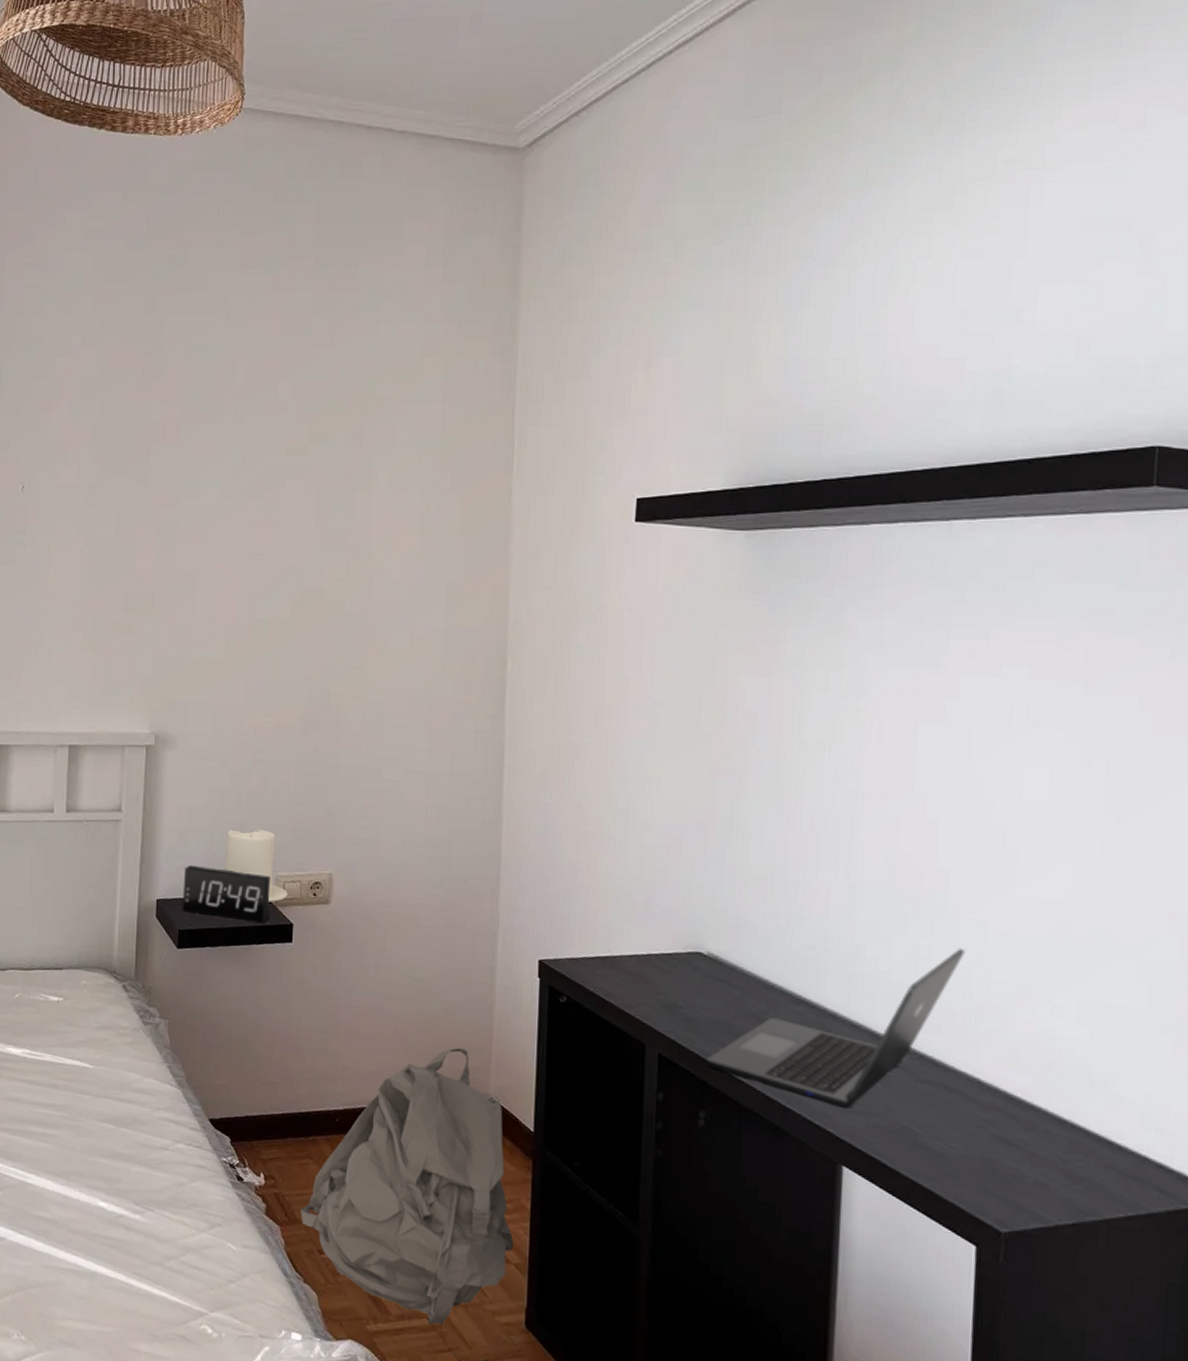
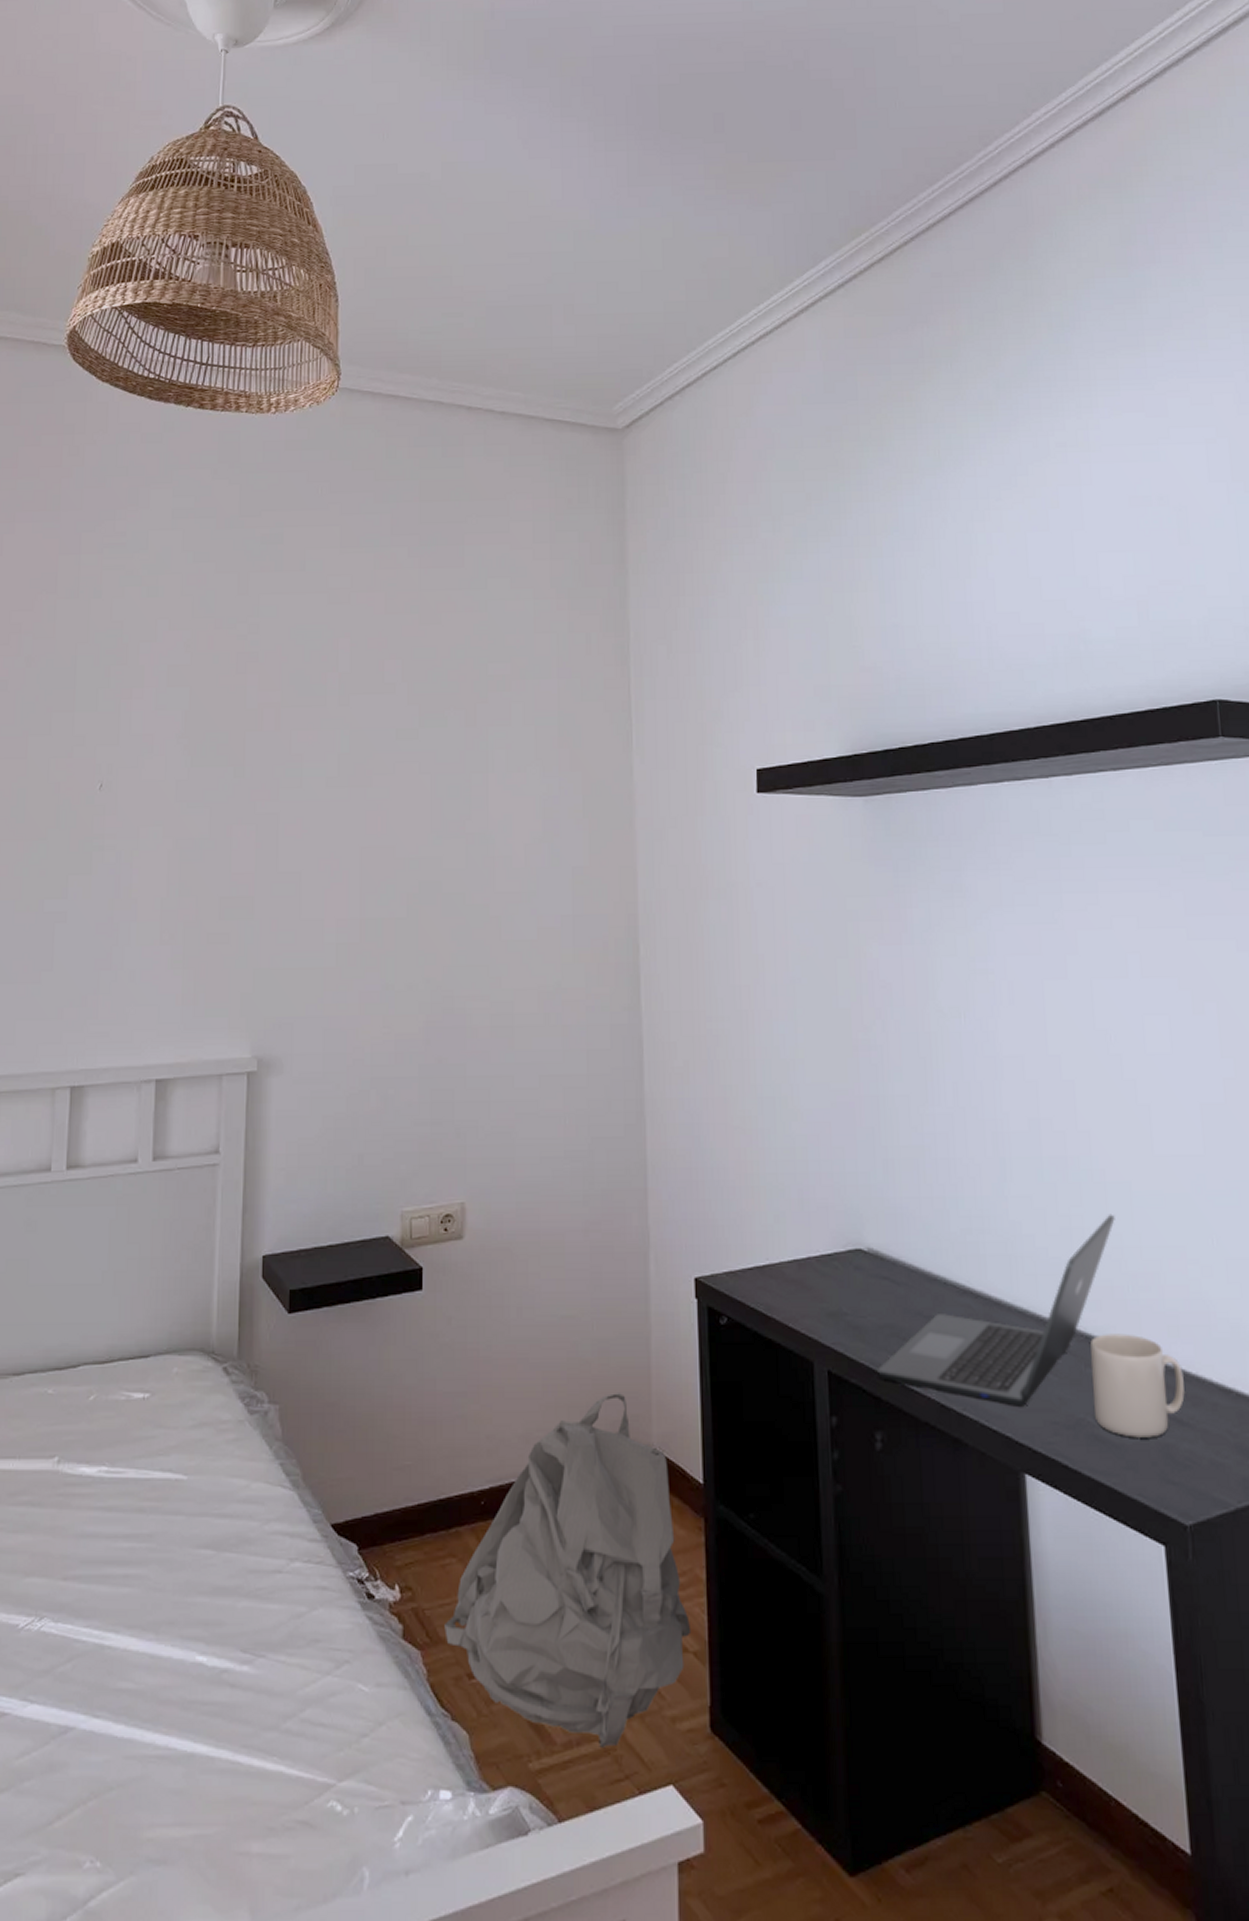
alarm clock: present [182,864,271,923] -> none [293,1209,397,1271]
candle: present [225,828,288,904] -> none [342,1158,415,1246]
mug: none [919,1055,1018,1152] -> present [1089,1333,1185,1438]

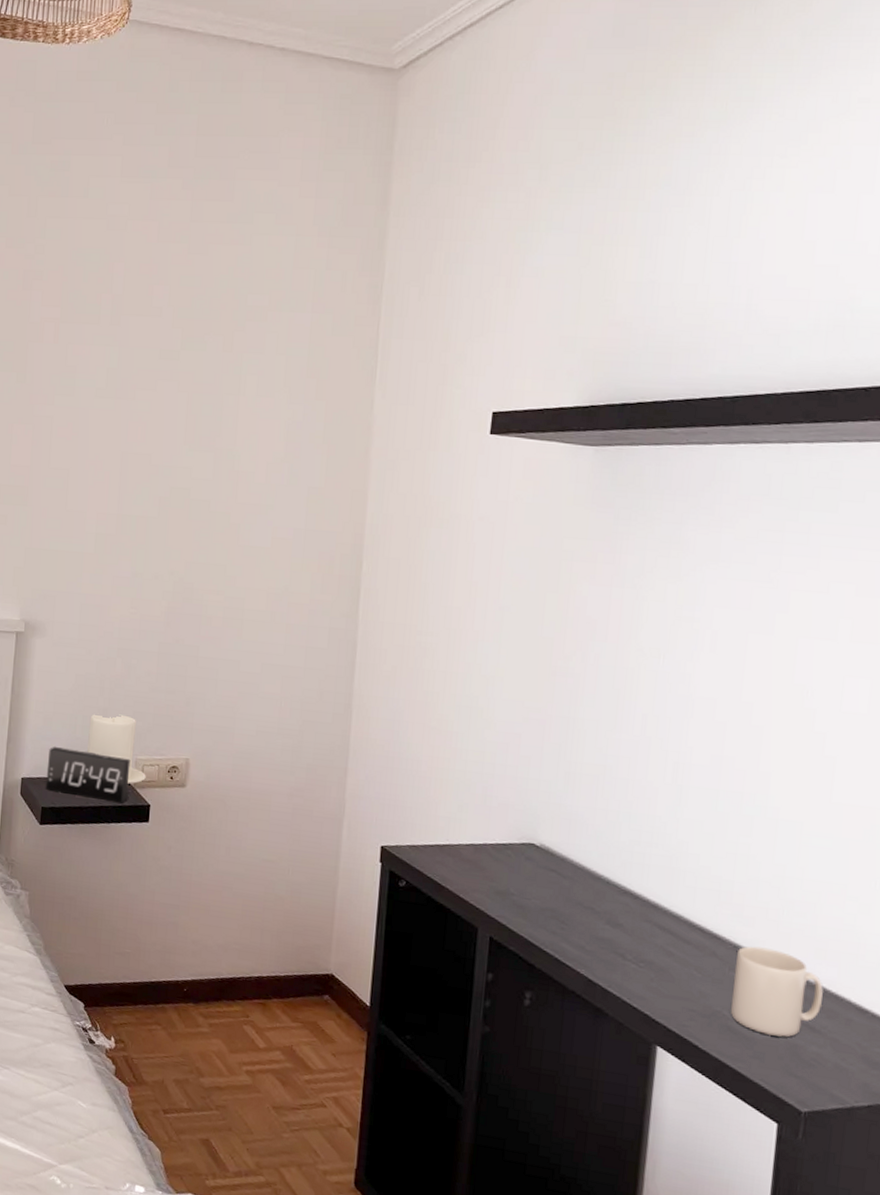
alarm clock: none [293,1209,397,1271] -> present [45,746,131,803]
candle: none [342,1158,415,1246] -> present [87,713,146,785]
backpack: present [444,1393,692,1747] -> none [147,925,347,1182]
laptop: present [878,1214,1115,1407] -> none [534,847,782,993]

